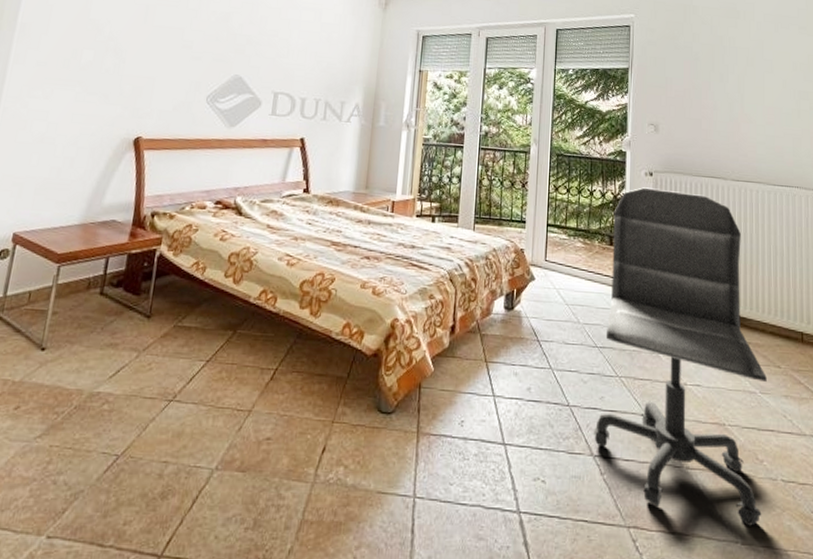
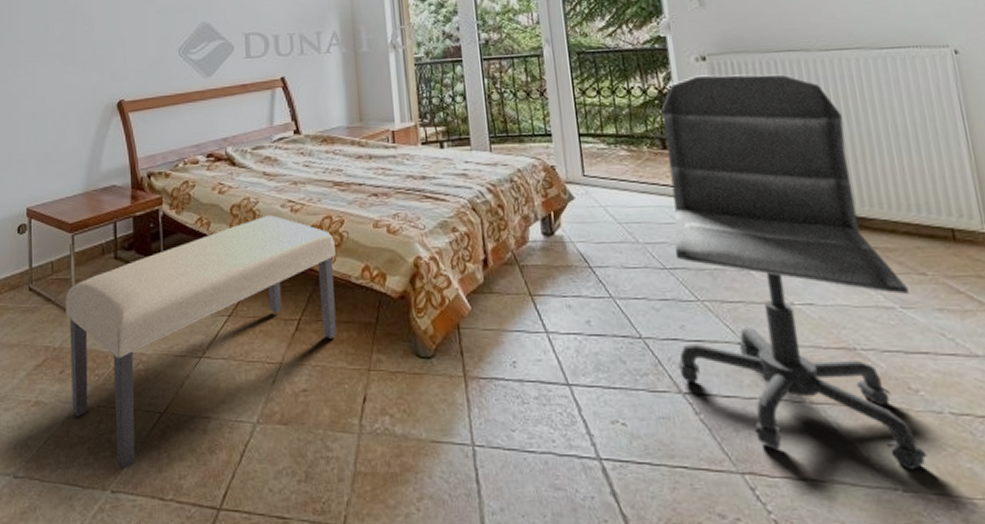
bench: none [20,266,323,513] -> present [66,215,337,469]

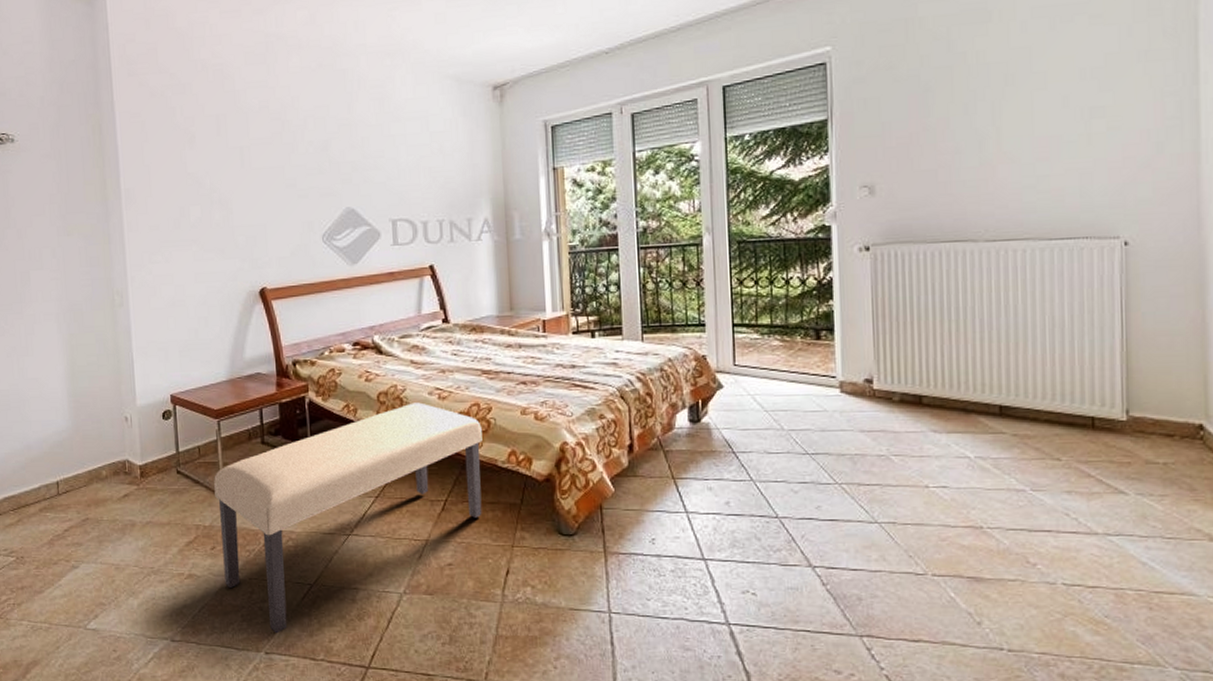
office chair: present [661,74,927,470] -> none [811,265,1041,633]

